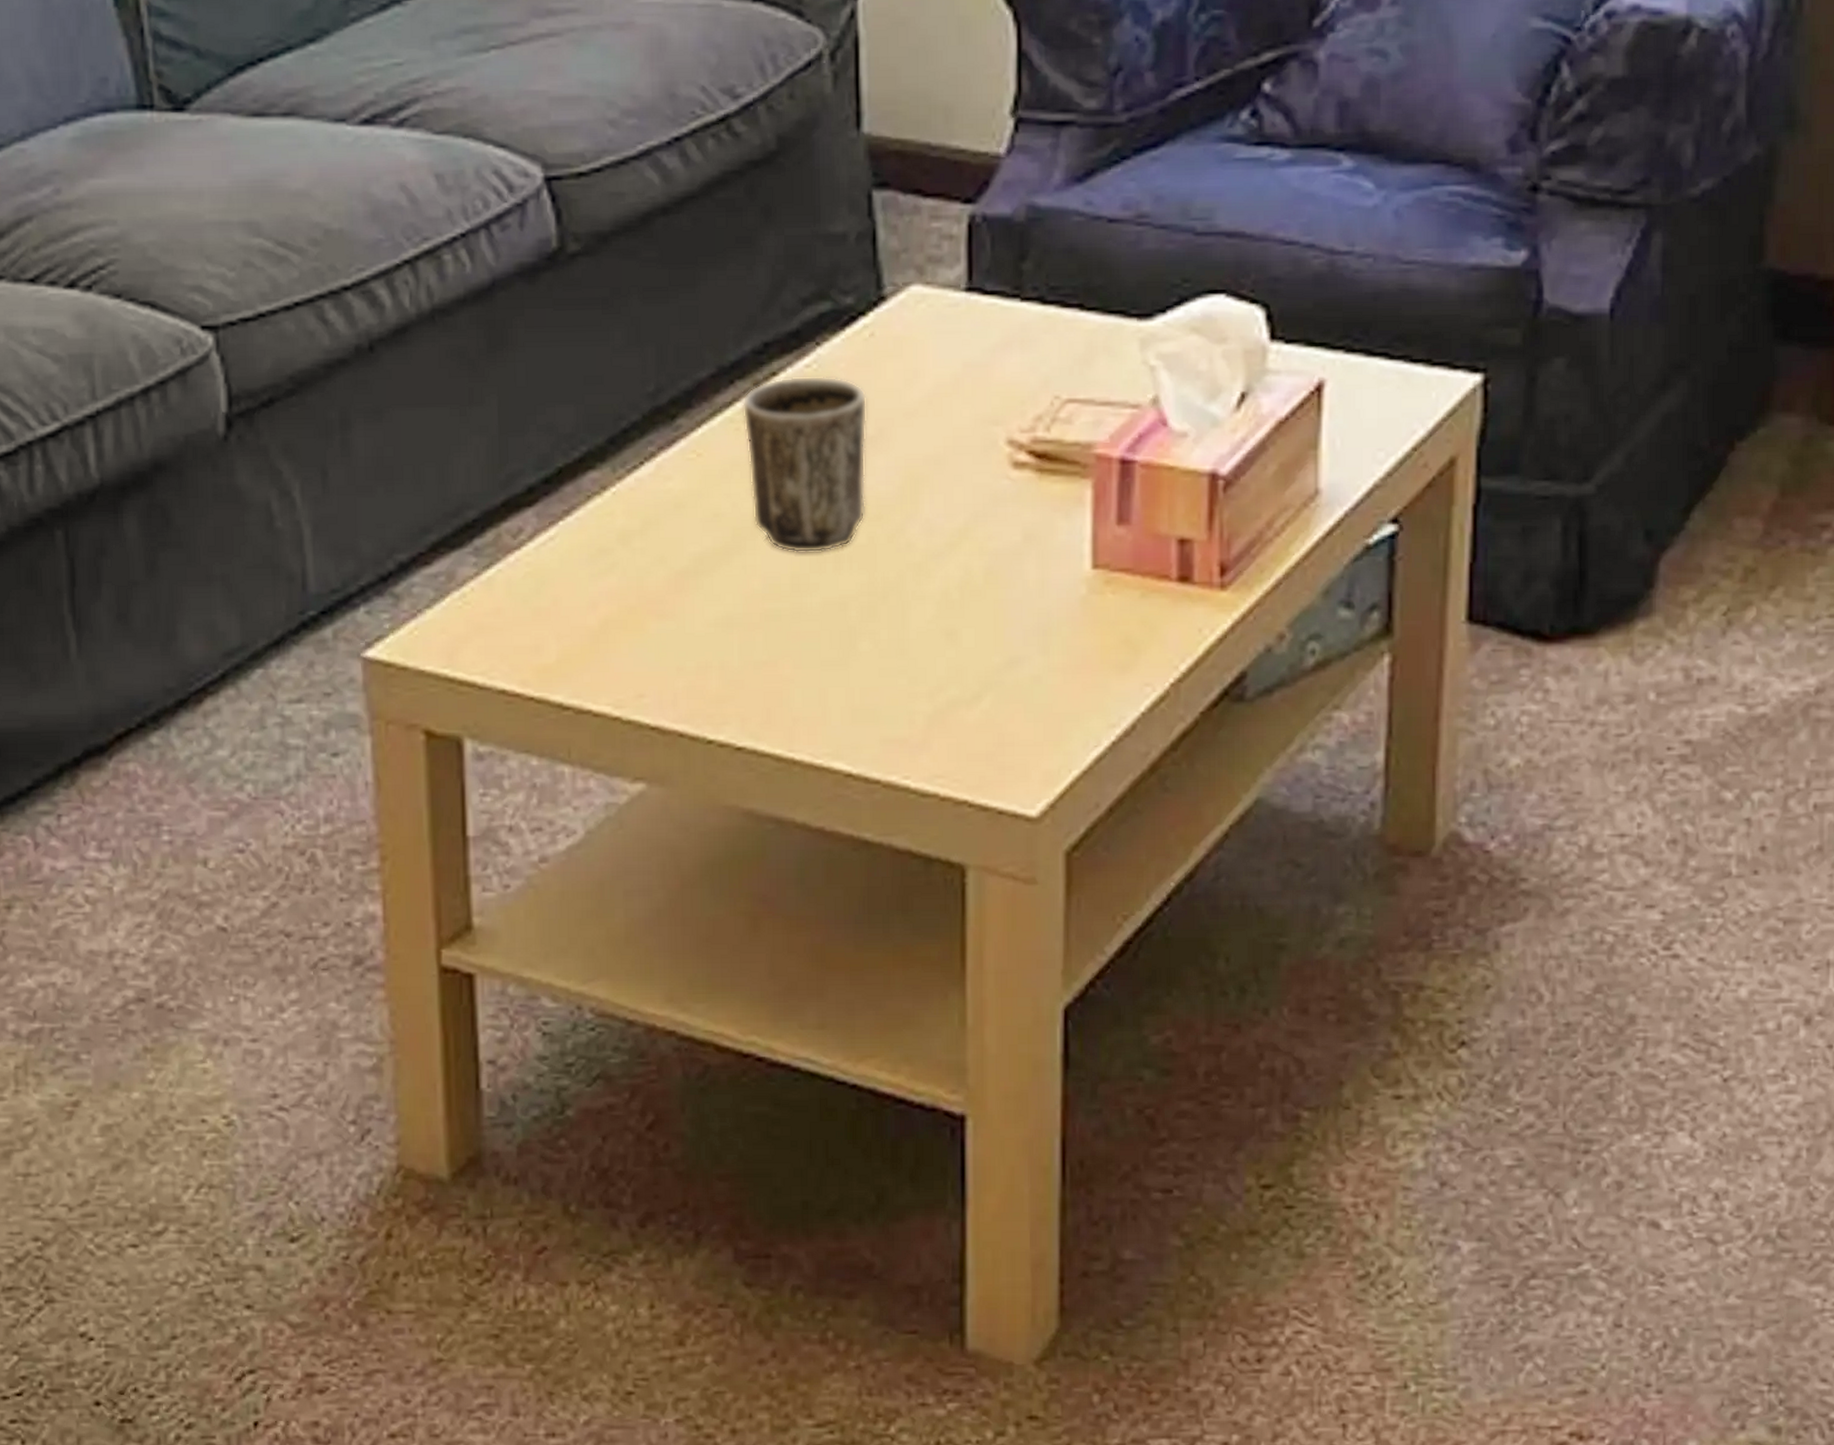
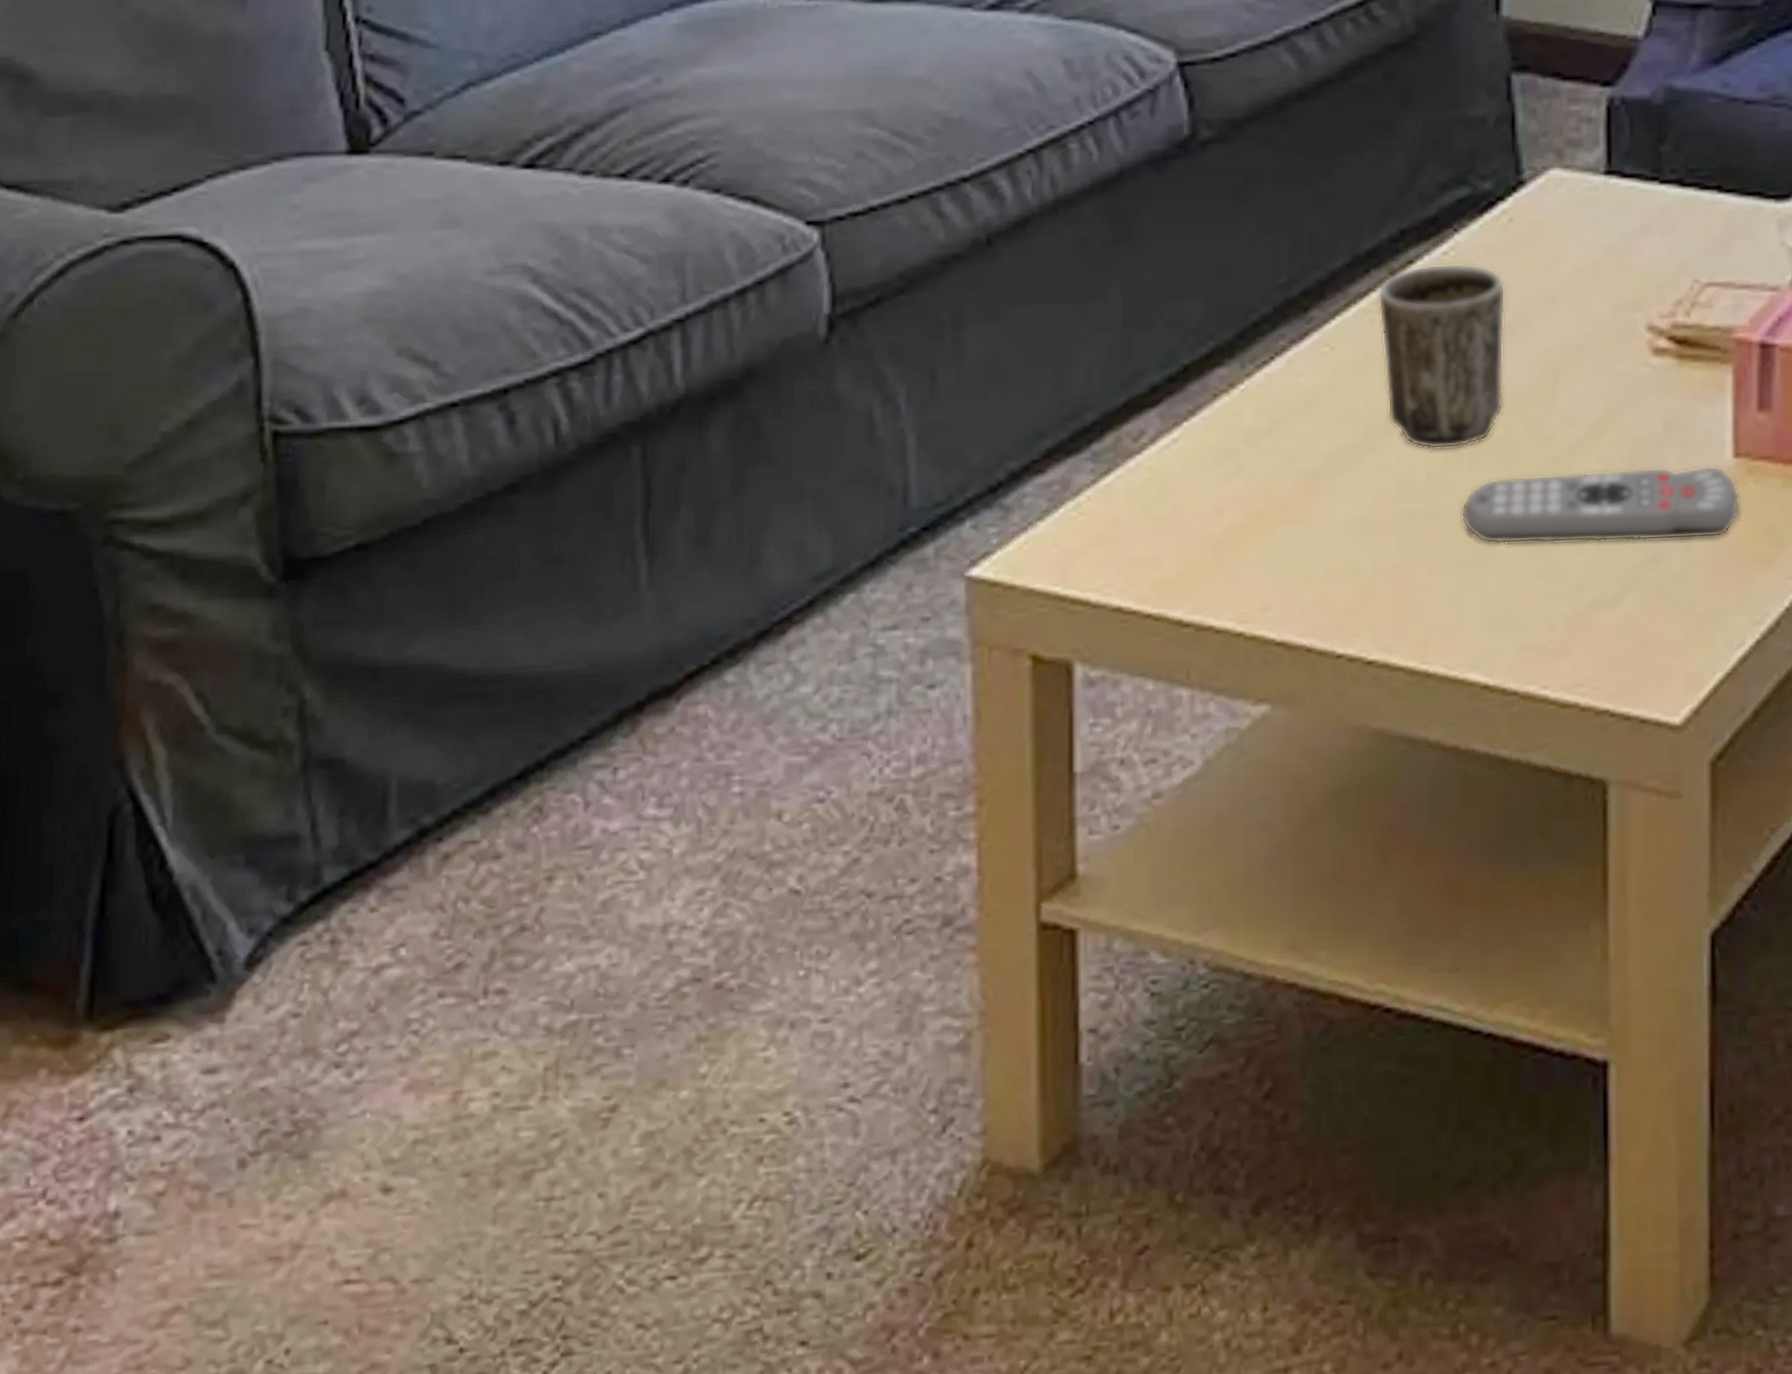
remote control: none [825,576,1098,646] -> present [1461,466,1740,544]

